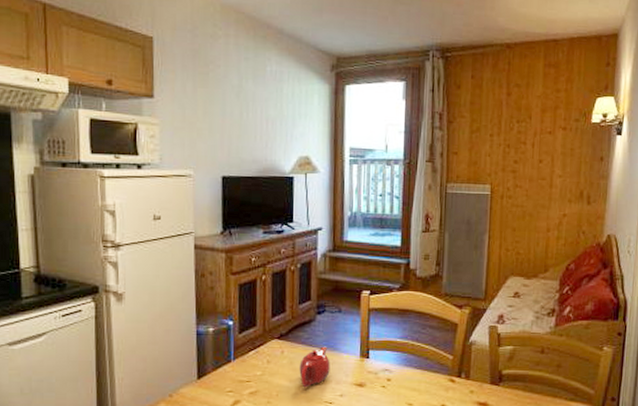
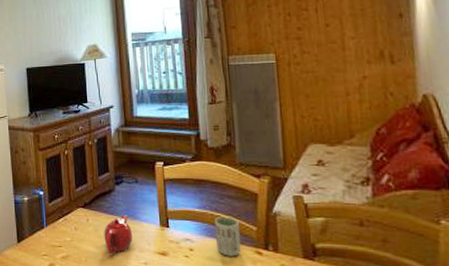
cup: none [413,346,437,385] -> present [214,216,241,257]

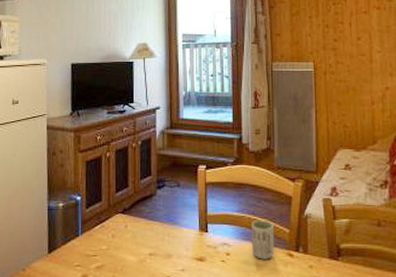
teapot: present [104,215,133,255] -> none [142,220,171,262]

